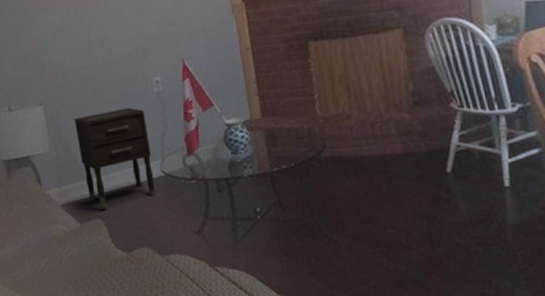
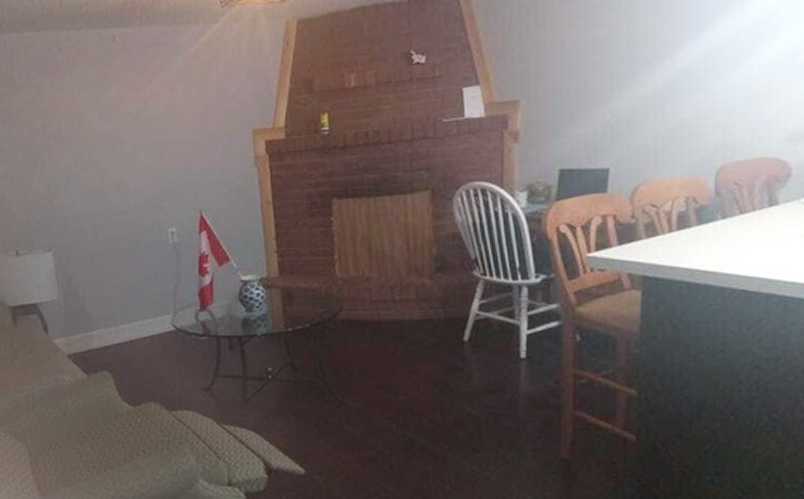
nightstand: present [74,107,157,209] -> none [85,258,167,361]

